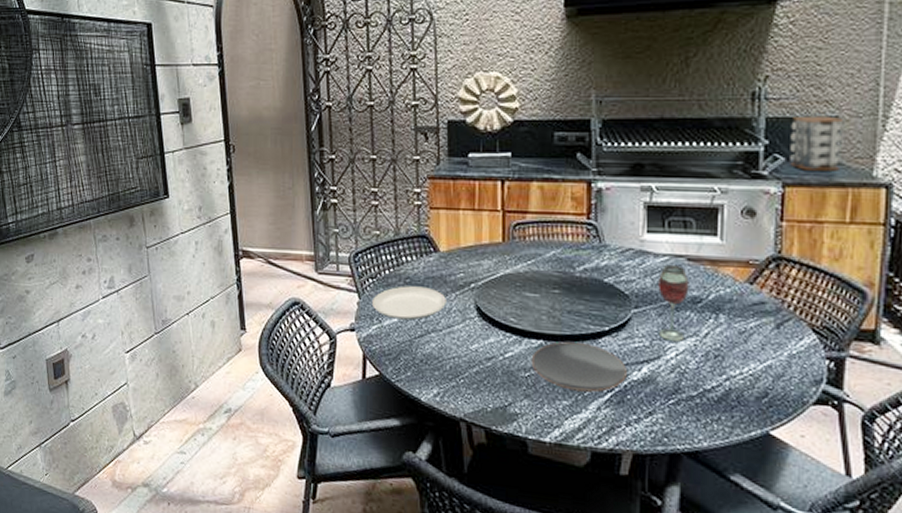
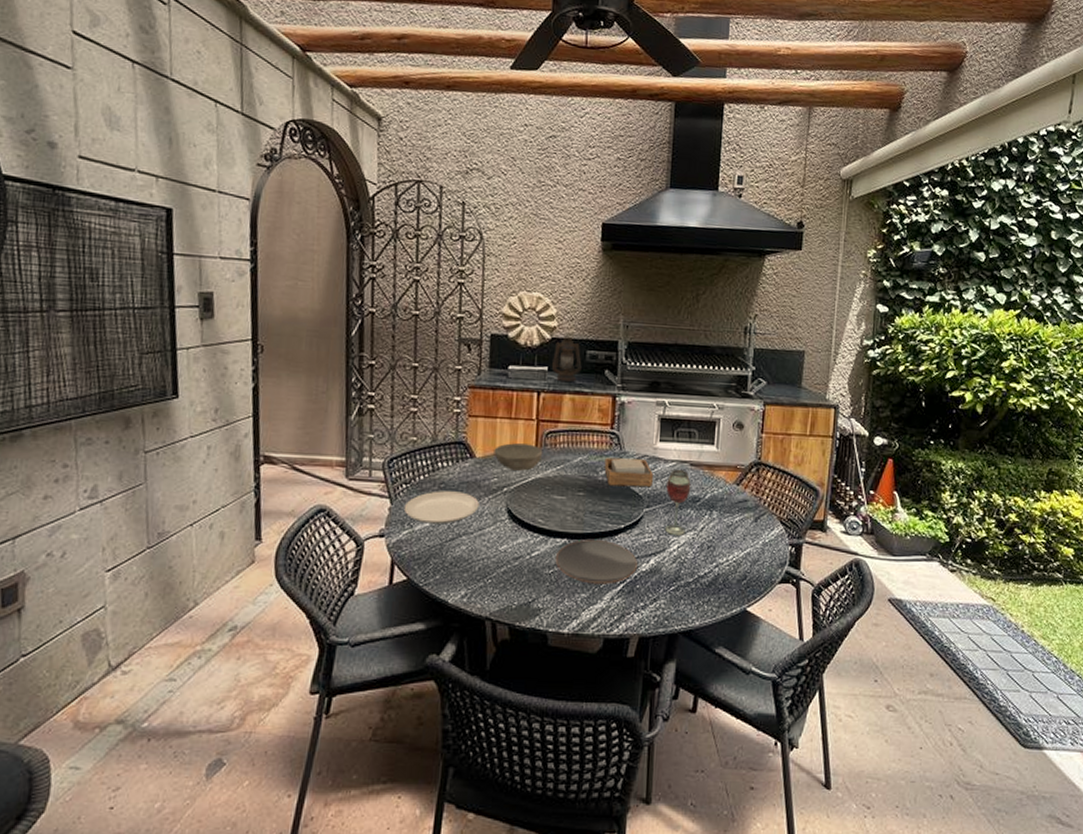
bowl: none [458,236,511,266] -> present [494,443,543,471]
oil lamp: none [515,117,550,169] -> present [551,335,582,383]
napkin holder: none [581,251,641,286] -> present [604,457,653,488]
spice rack: present [790,109,844,173] -> none [770,343,809,395]

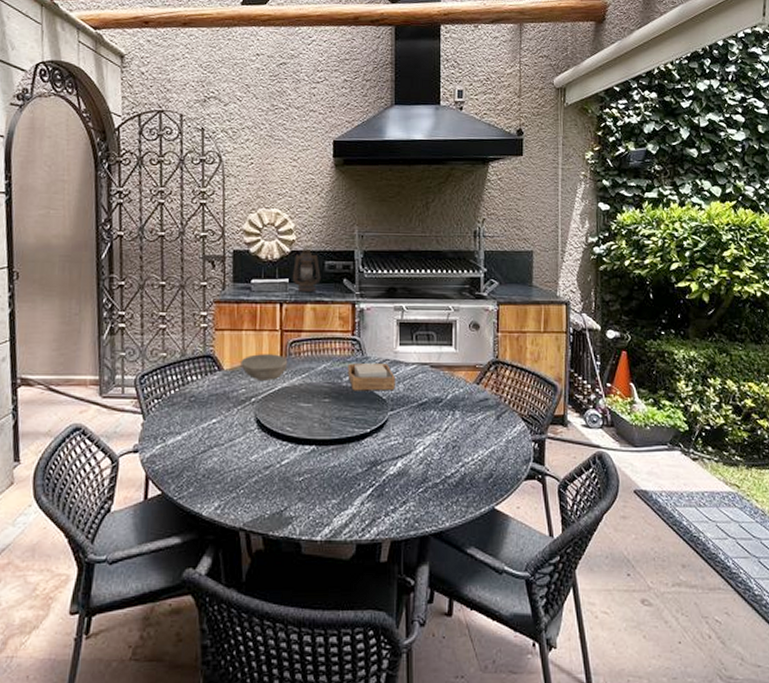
plate: present [403,491,479,525] -> none [156,404,229,437]
plate: present [555,540,637,584] -> none [304,446,385,489]
wineglass: present [665,469,691,535] -> none [409,371,433,437]

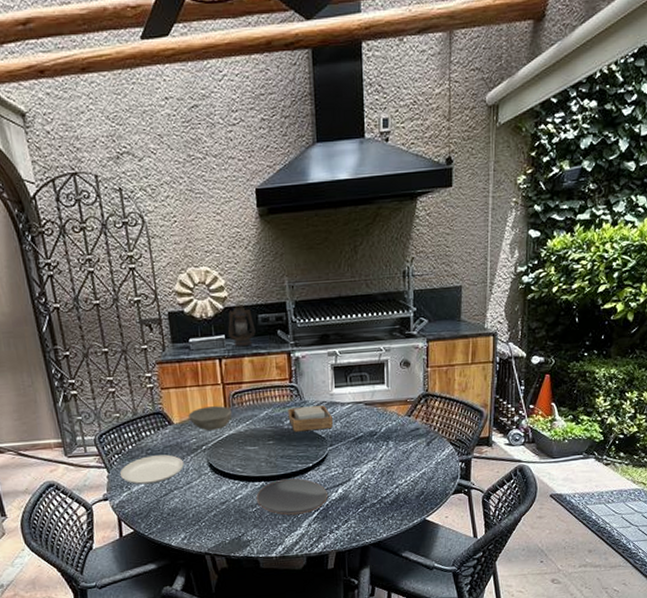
plate: none [156,404,229,437] -> present [119,454,184,485]
plate: none [304,446,385,489] -> present [256,478,328,516]

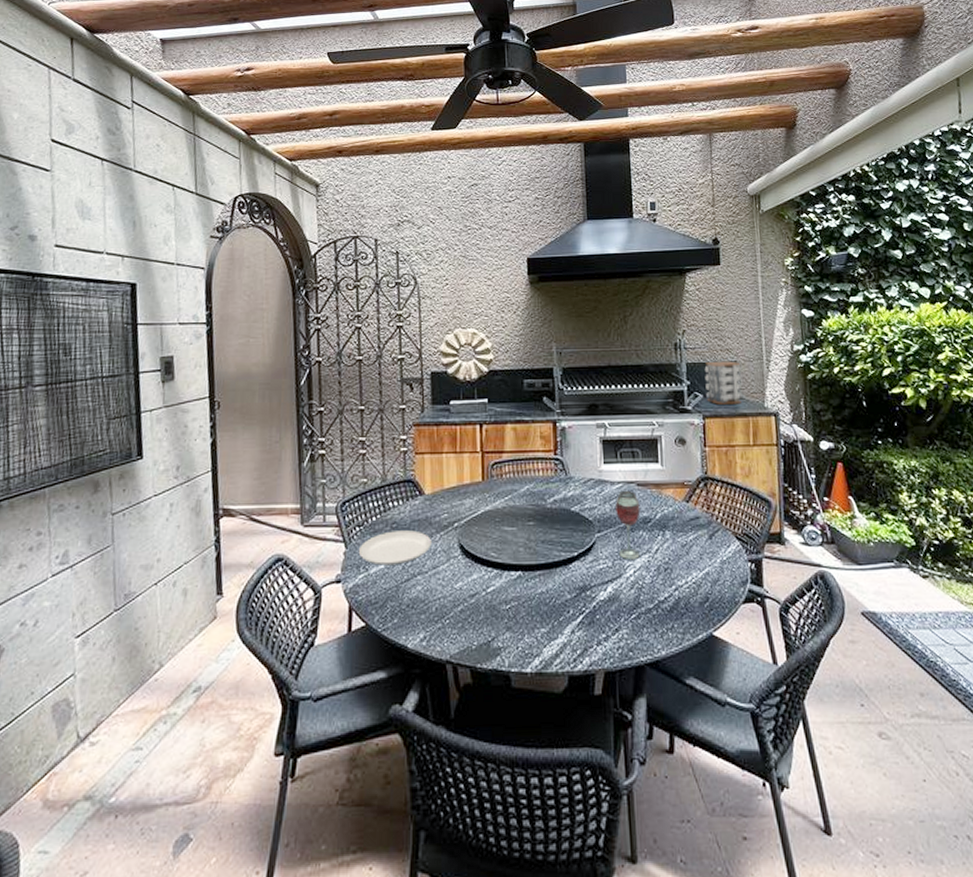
bowl: present [188,406,232,431] -> none [442,477,490,505]
oil lamp: present [227,303,256,347] -> none [491,367,520,413]
plate: present [256,478,328,516] -> none [511,570,595,617]
napkin holder: present [288,405,333,432] -> none [551,483,601,513]
wineglass: none [345,409,368,466] -> present [615,490,641,559]
spice rack: none [430,280,466,329] -> present [704,355,742,406]

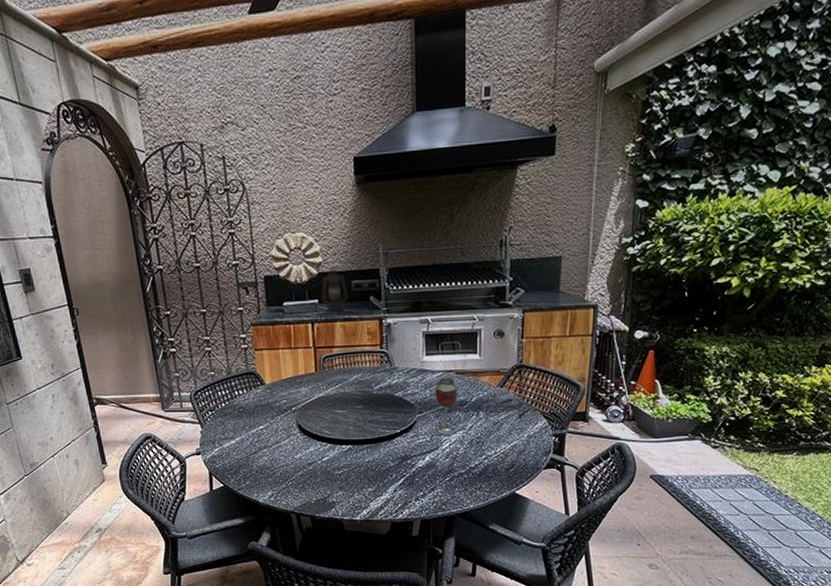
plate: present [358,530,432,566] -> none [212,413,274,442]
oil lamp: none [491,367,520,413] -> present [321,269,349,312]
spice rack: present [704,355,742,406] -> none [528,251,566,300]

